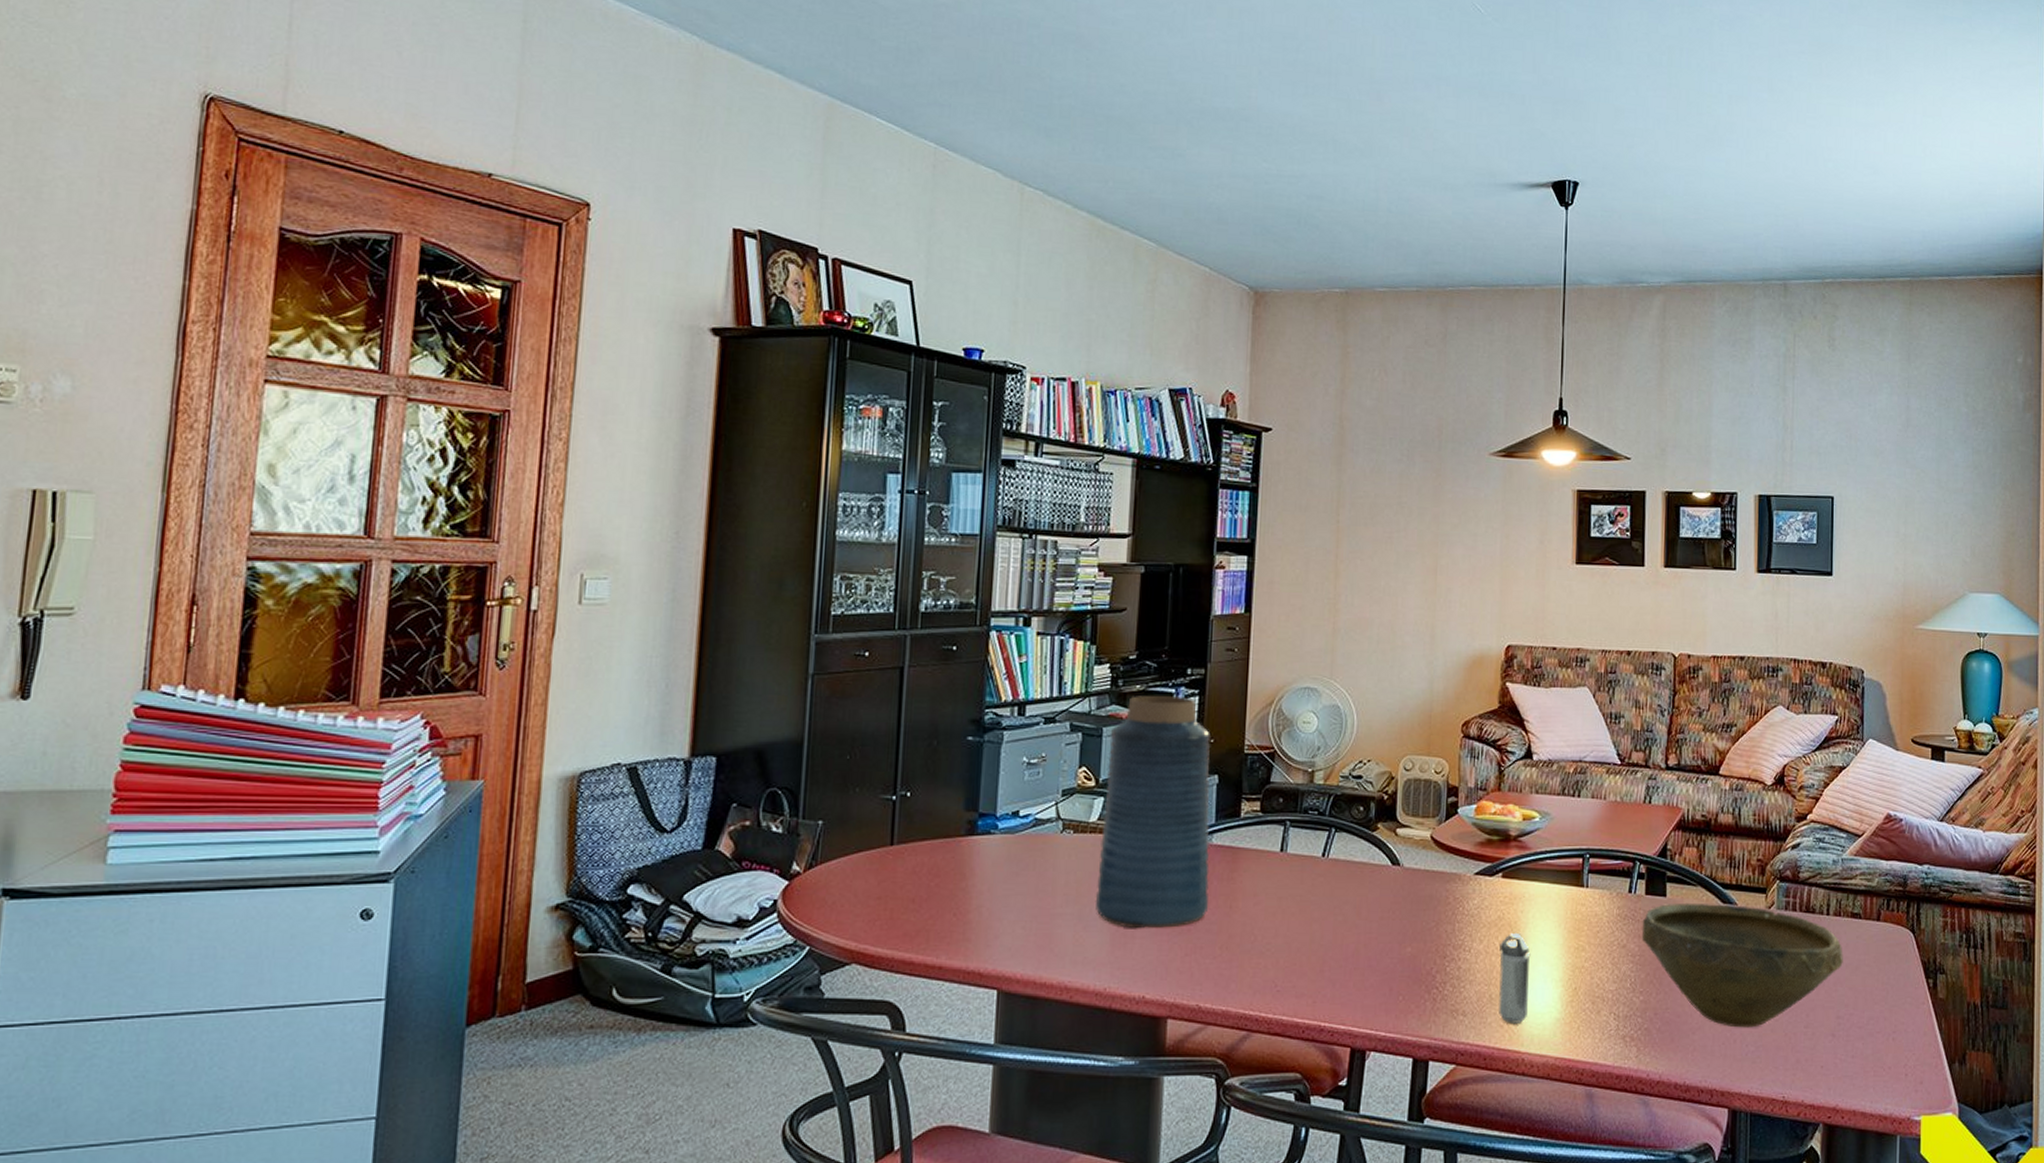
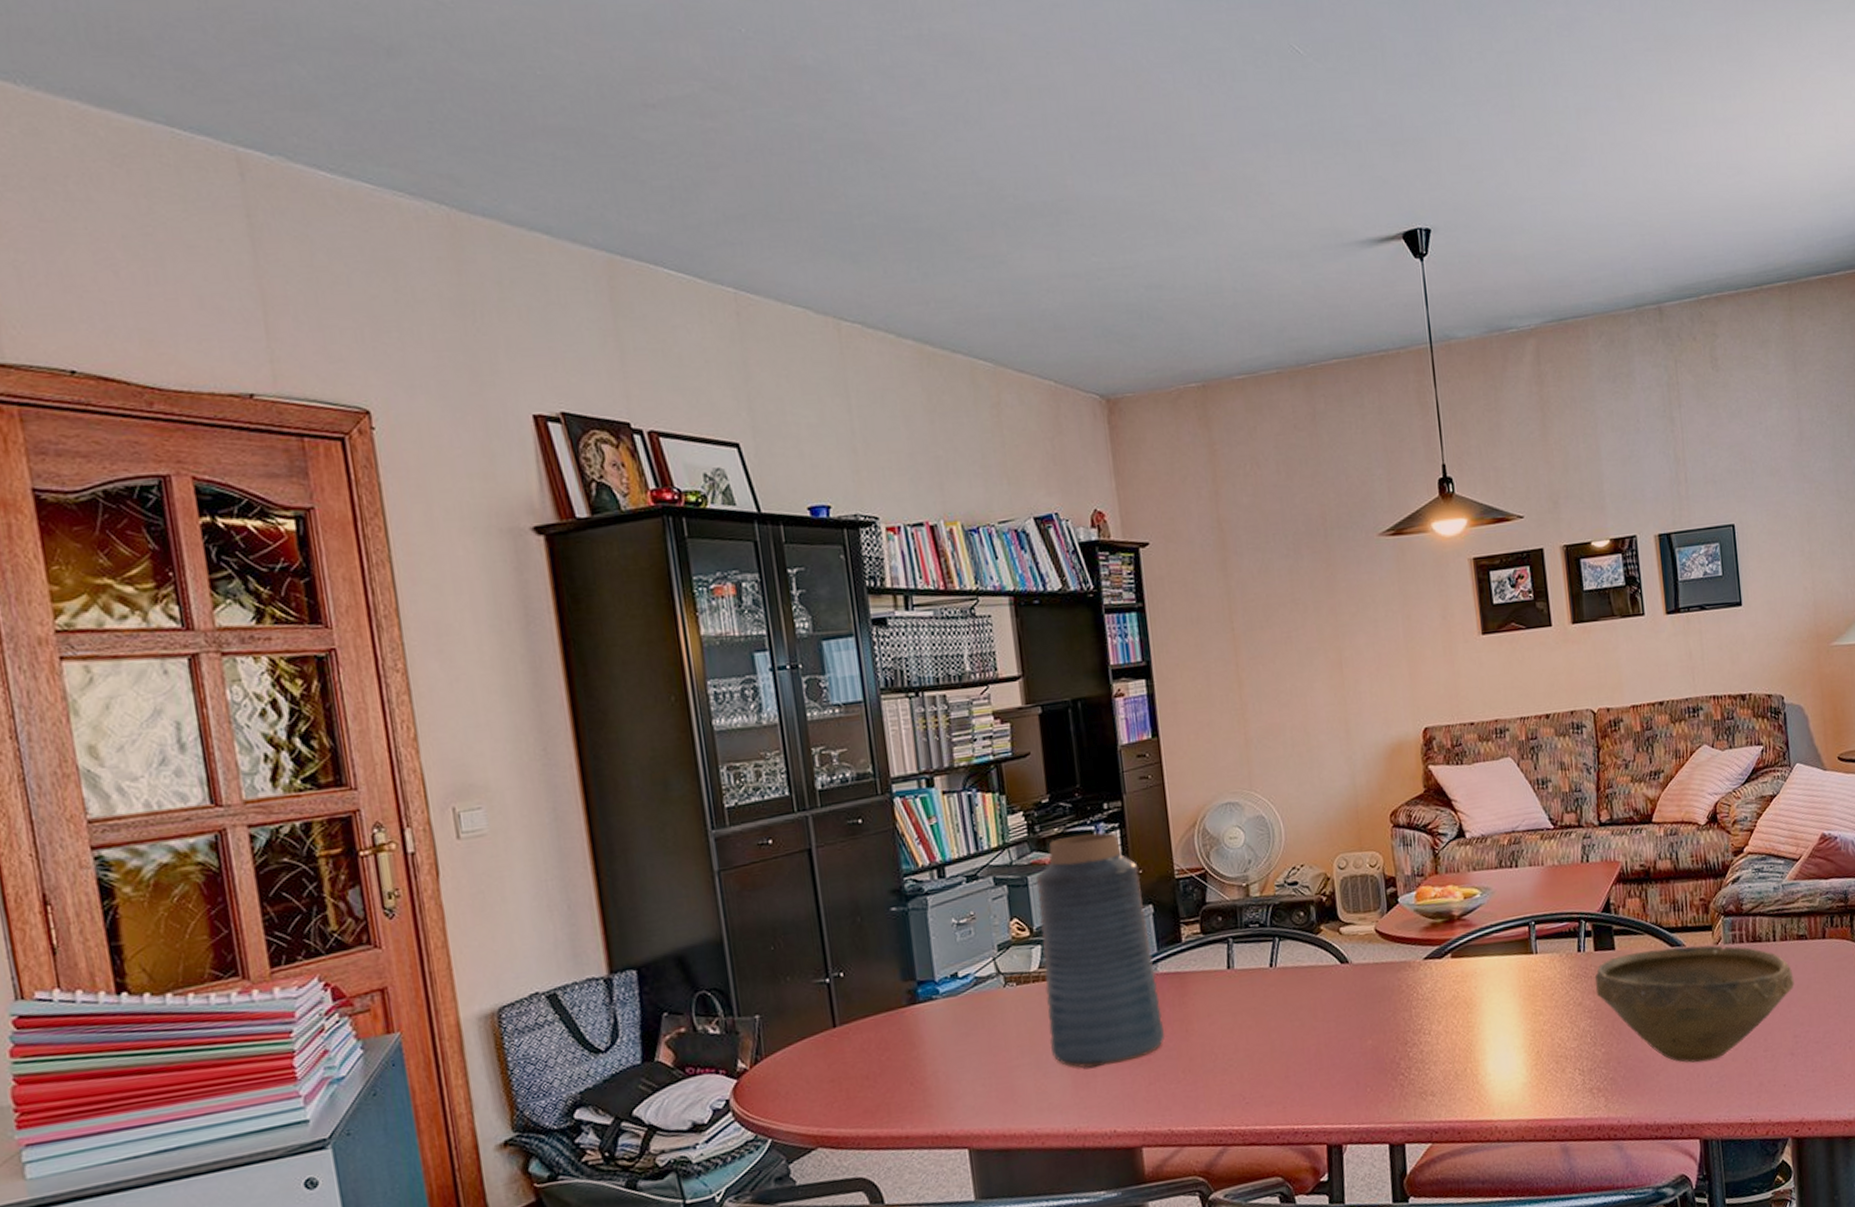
shaker: present [1499,934,1531,1025] -> none [1458,1009,1495,1096]

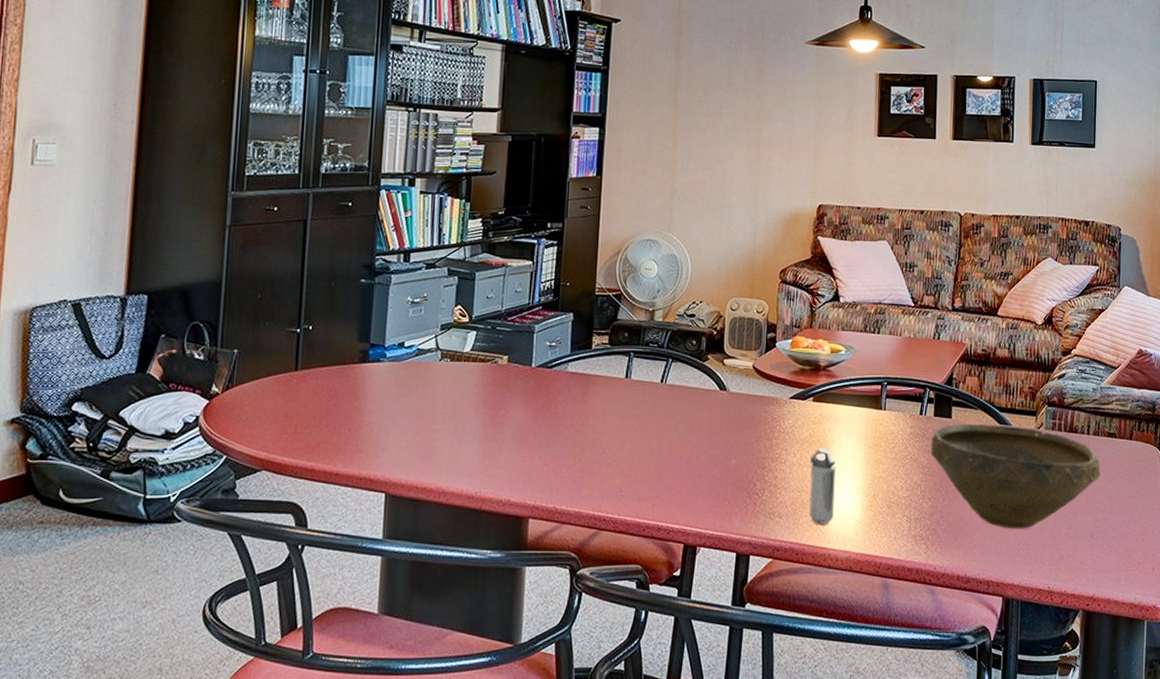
vase: present [1036,832,1164,1068] -> none [468,245,567,442]
shaker: none [1458,1009,1495,1096] -> present [809,449,837,525]

